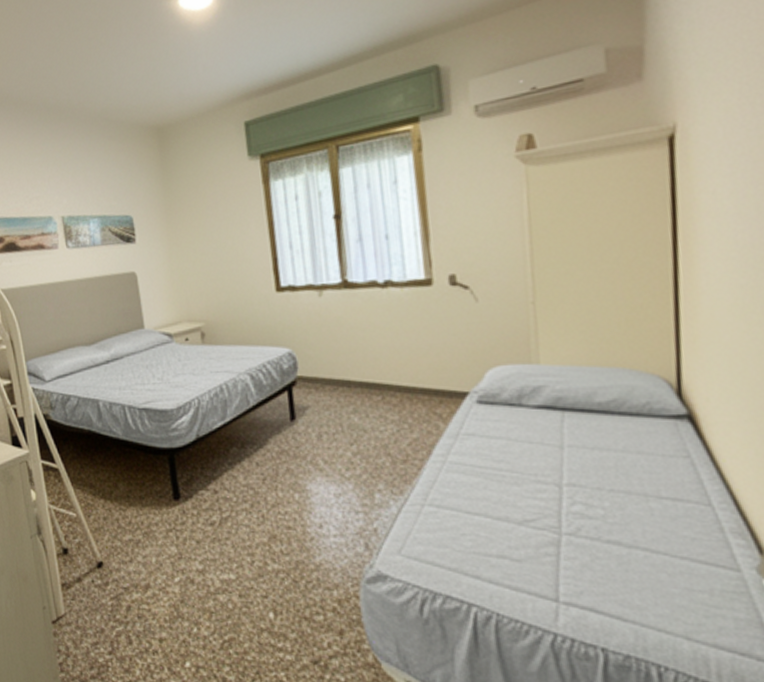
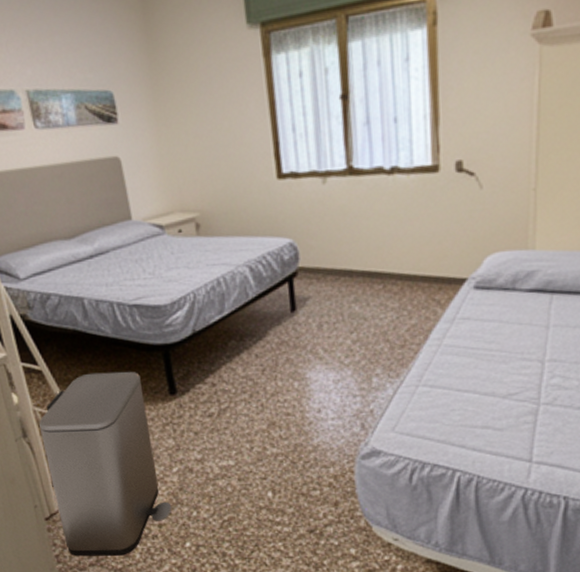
pedal bin: none [53,473,173,670] -> present [39,371,172,557]

